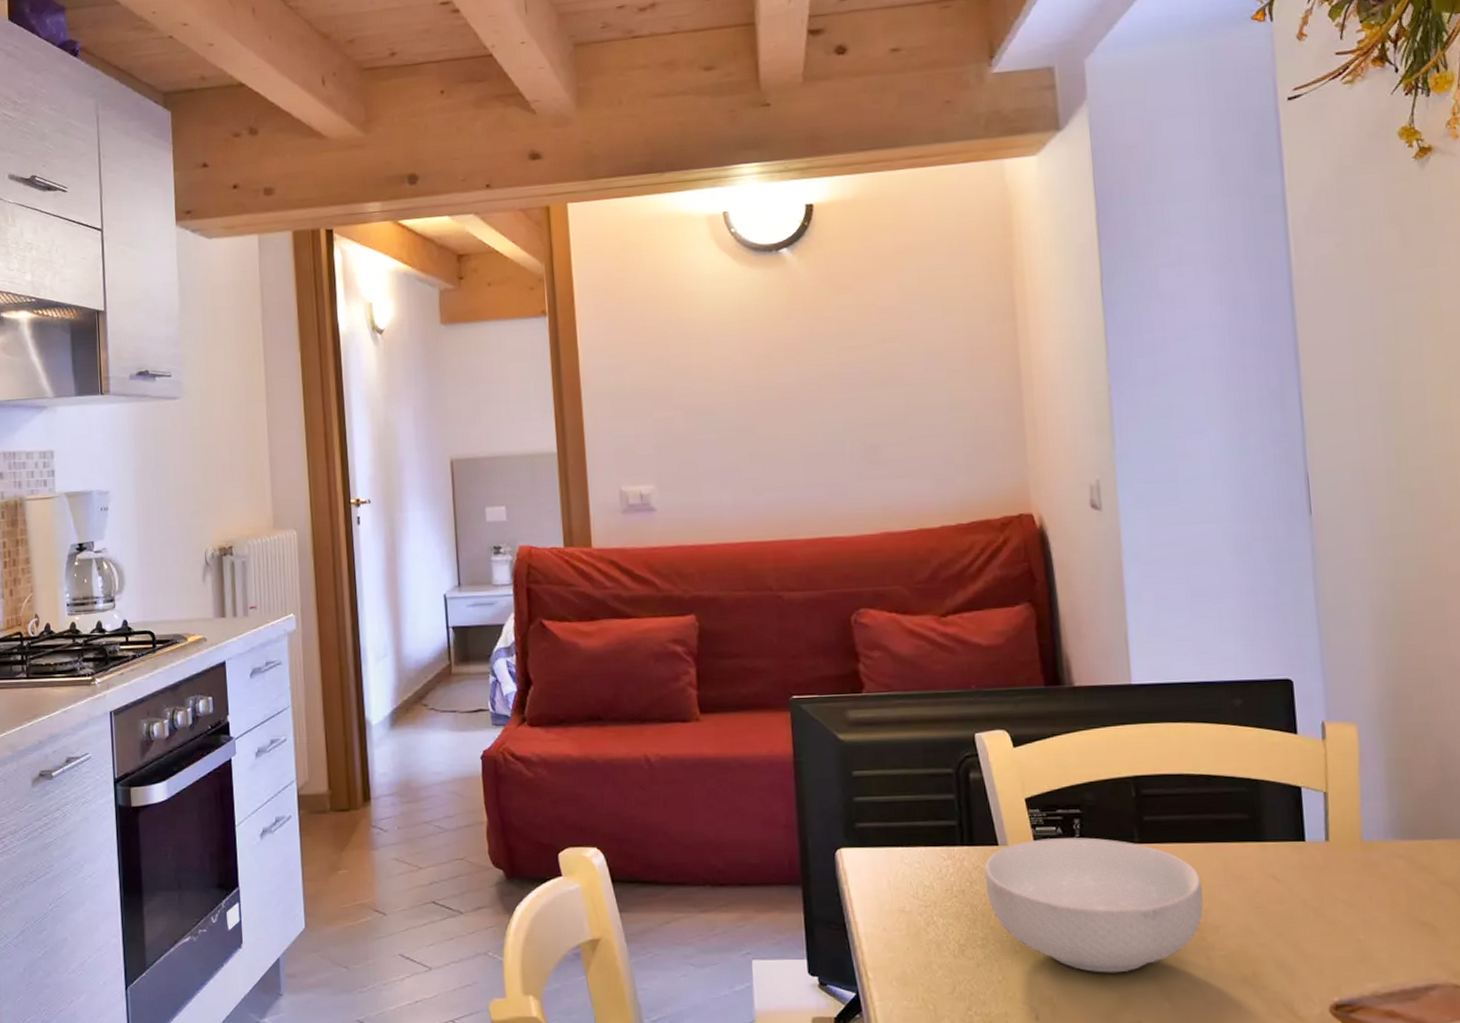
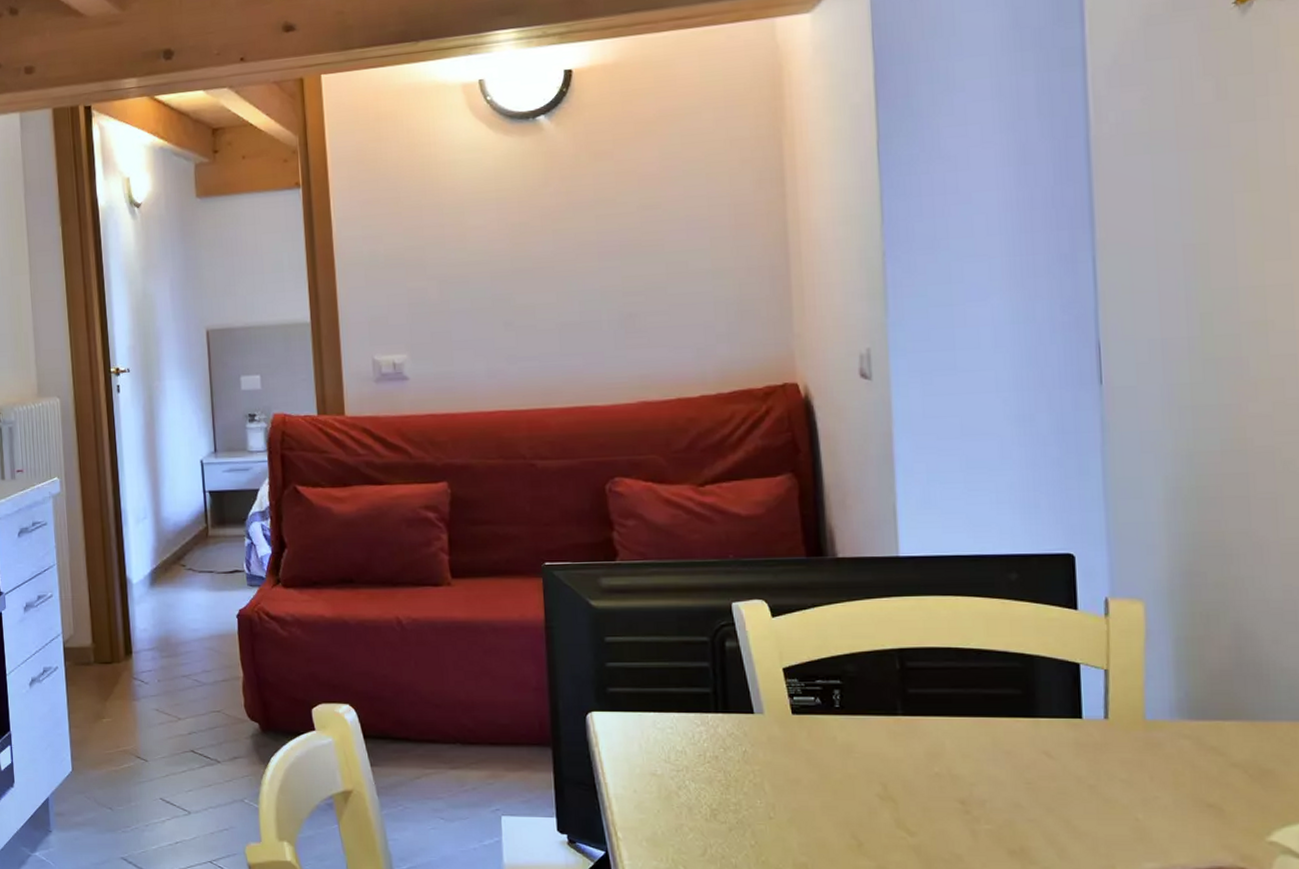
cereal bowl: present [984,837,1204,973] -> none [738,708,969,843]

